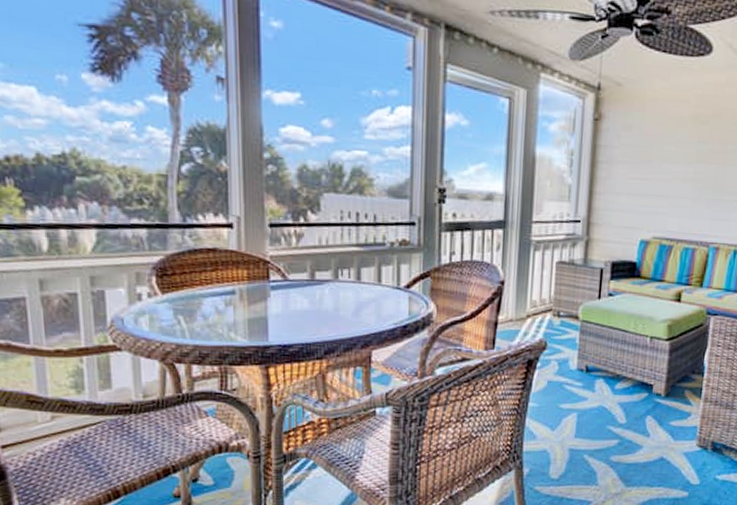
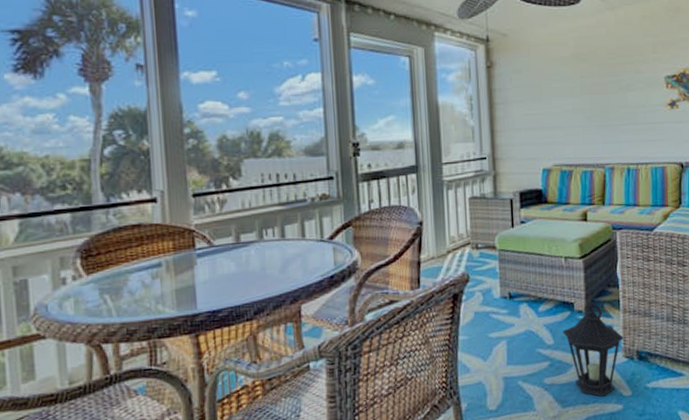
lantern: none [637,385,700,482] -> present [562,301,623,397]

